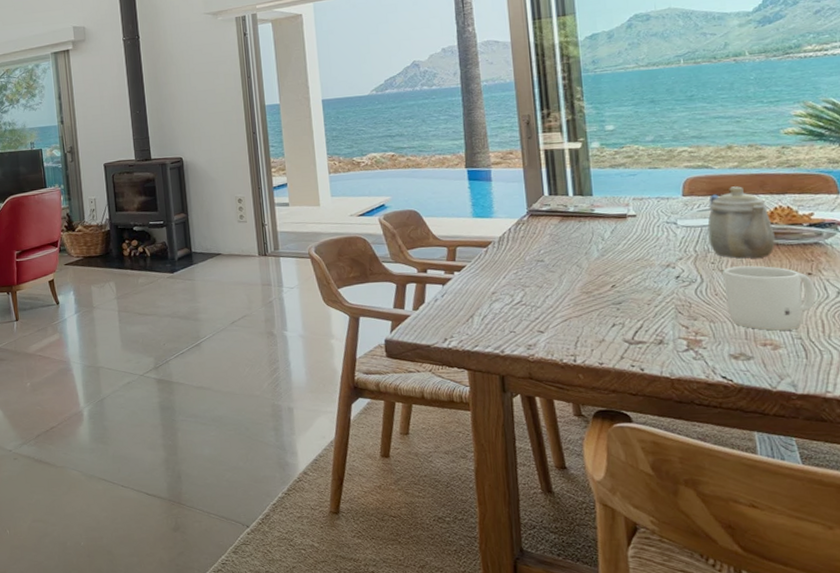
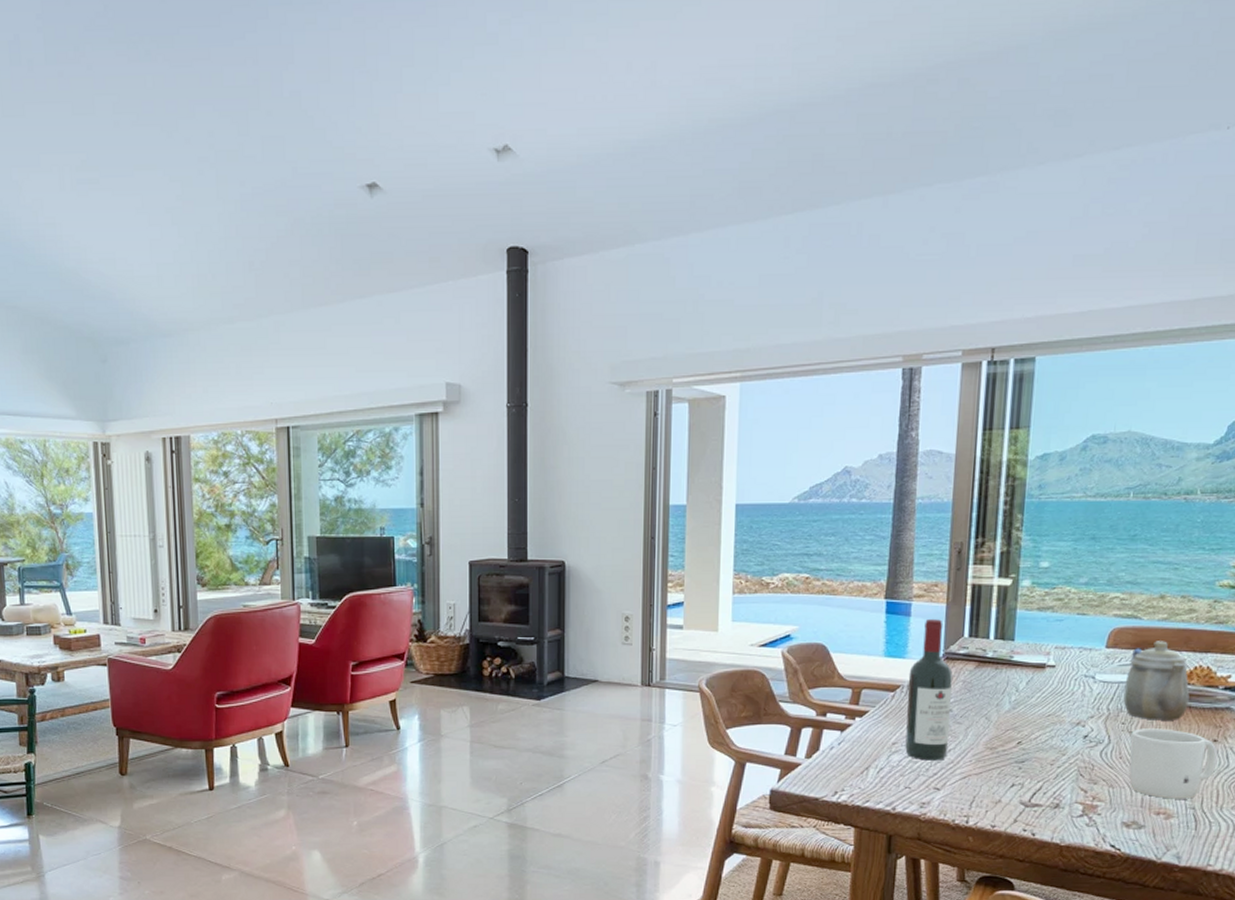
wine bottle: none [497,182,546,307] -> present [905,619,953,761]

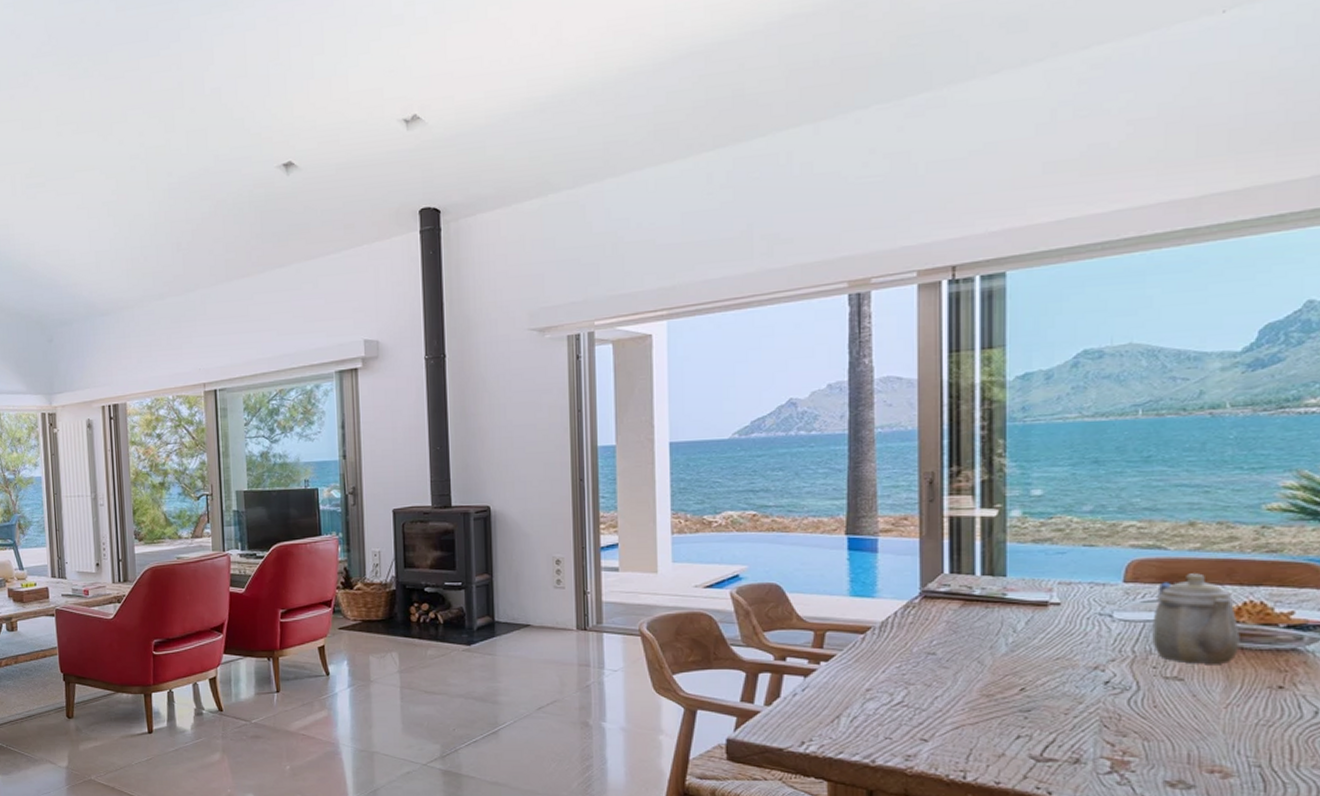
wine bottle: present [905,619,953,761] -> none [880,555,935,709]
mug: present [1128,728,1218,799] -> none [1166,673,1287,755]

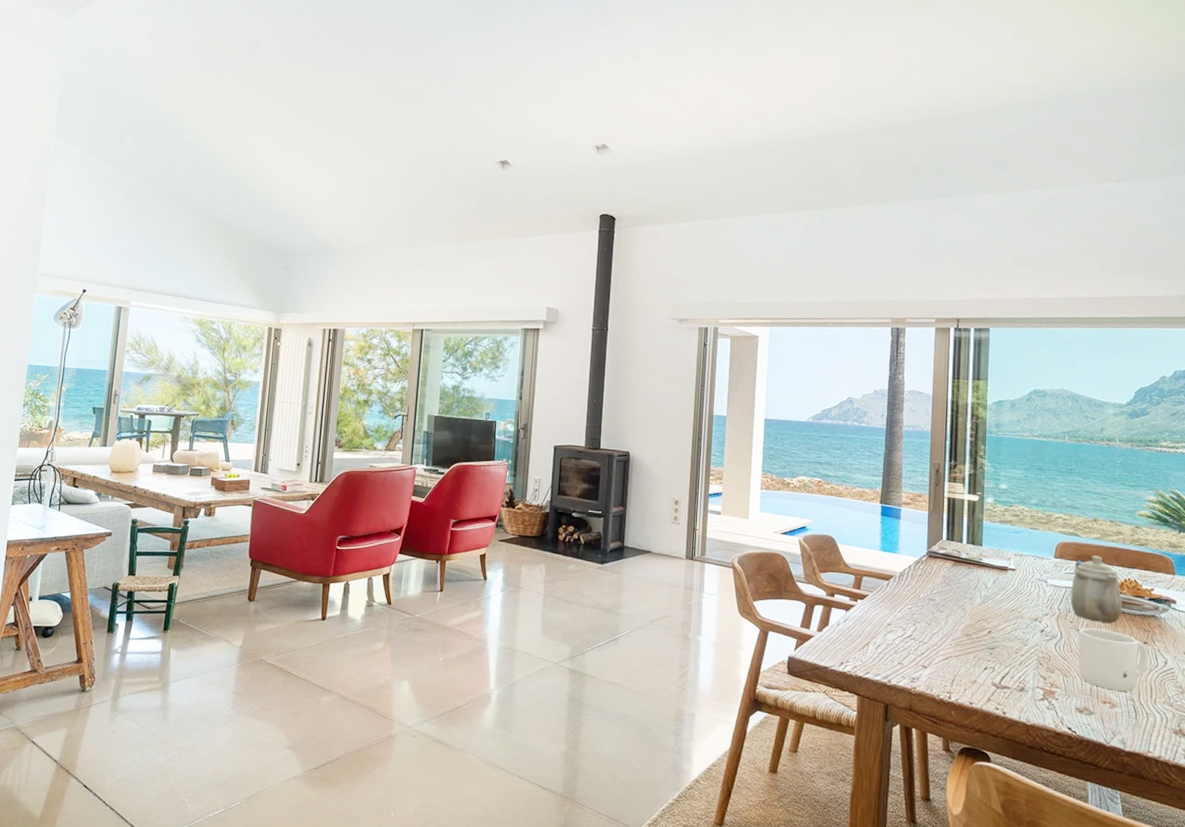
mug: none [1166,673,1287,755] -> present [1078,627,1149,692]

